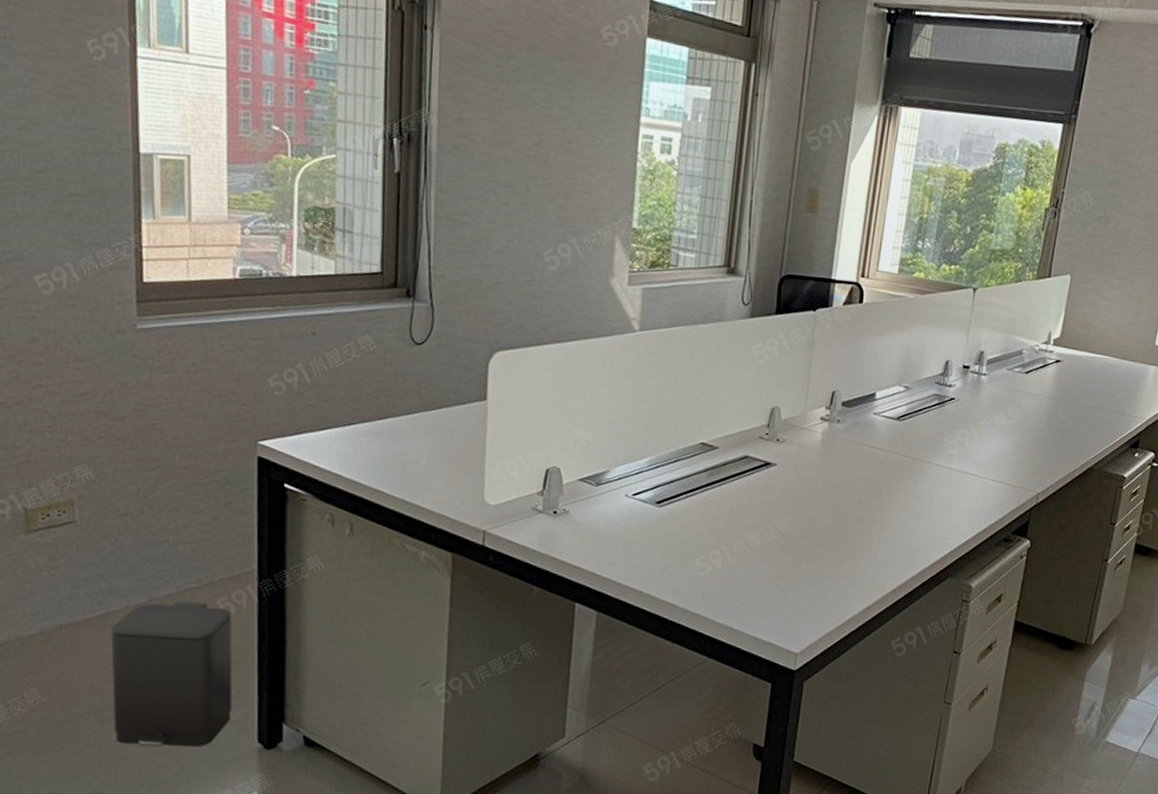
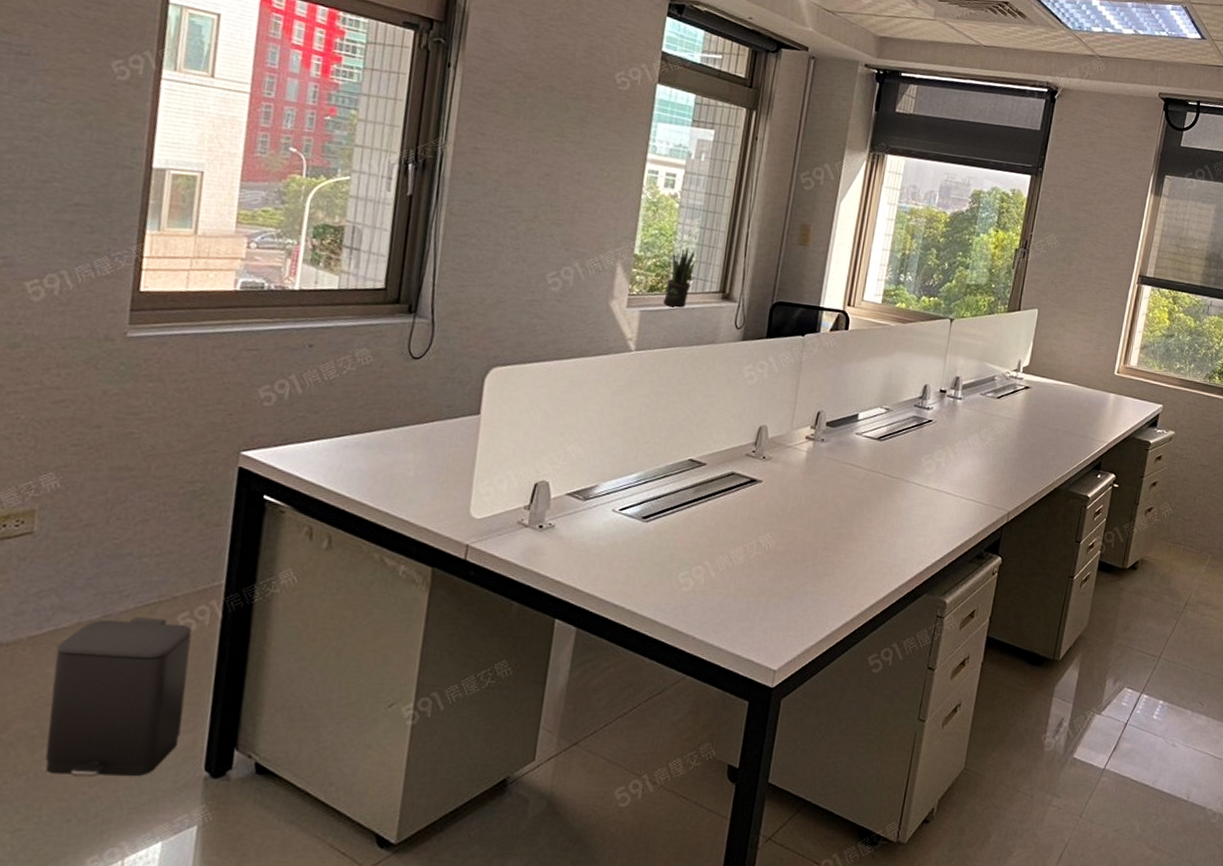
potted plant: none [666,219,698,285] -> present [663,248,696,308]

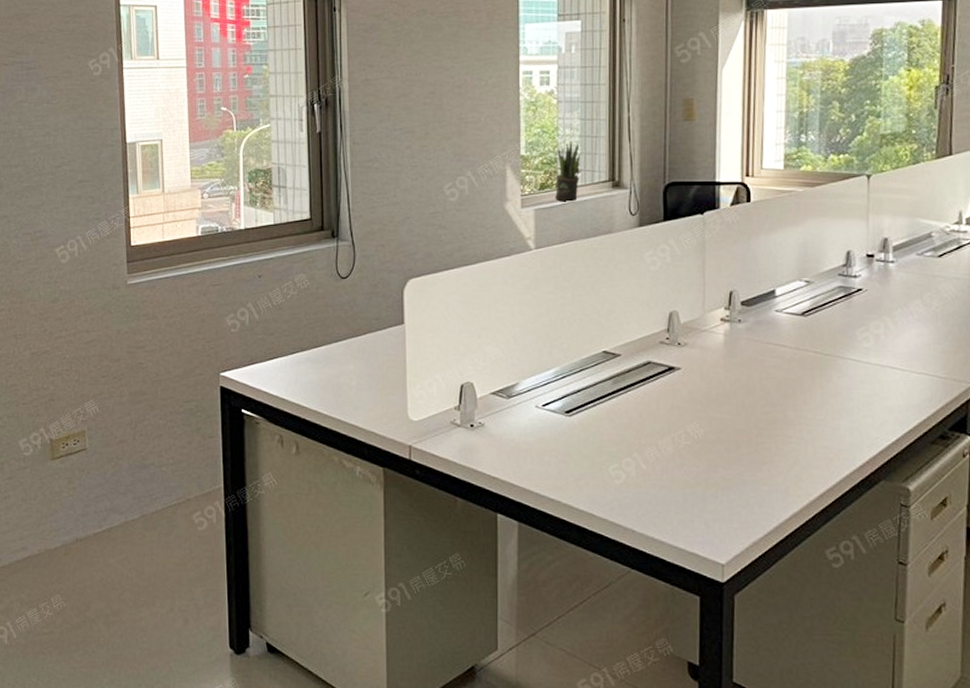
pedal bin: present [45,617,193,776] -> none [113,517,208,650]

